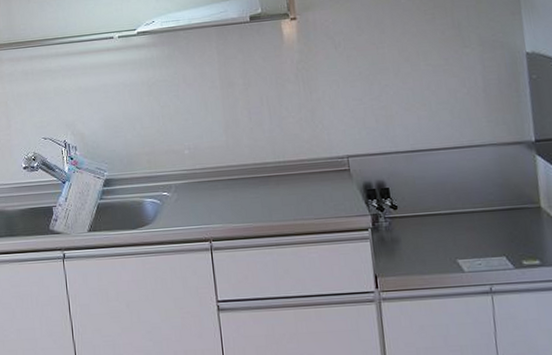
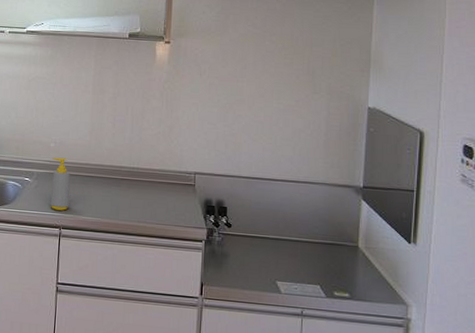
soap bottle: none [189,163,216,222] -> present [50,157,71,211]

